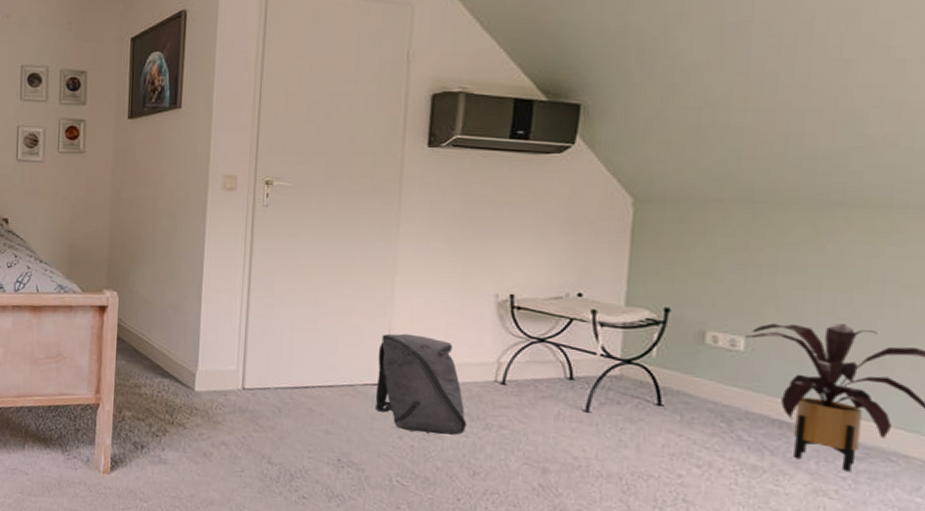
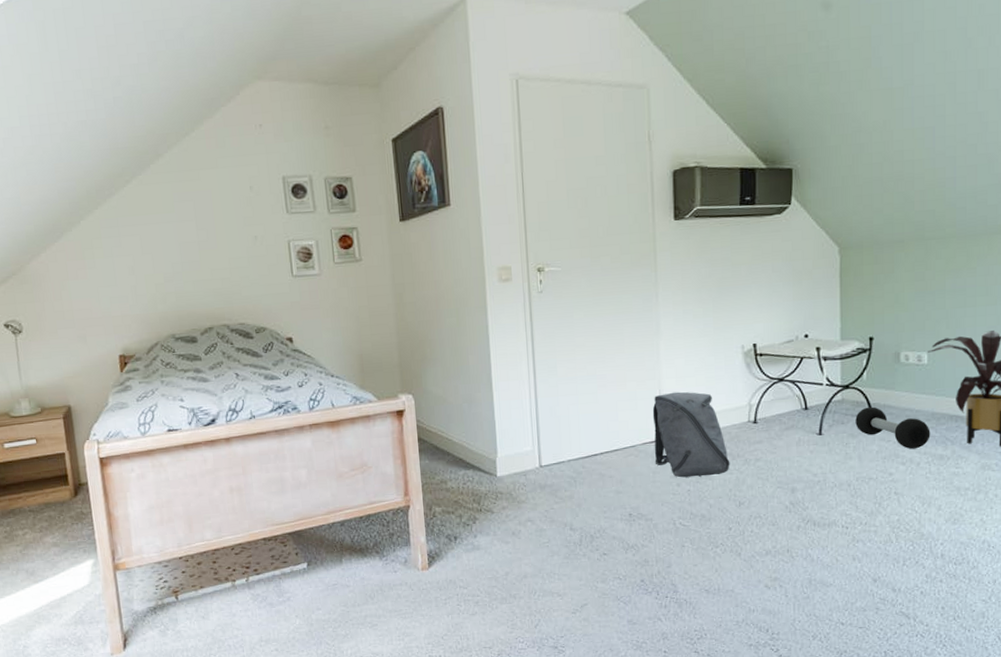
dumbbell: none [636,389,741,452] -> present [855,406,931,449]

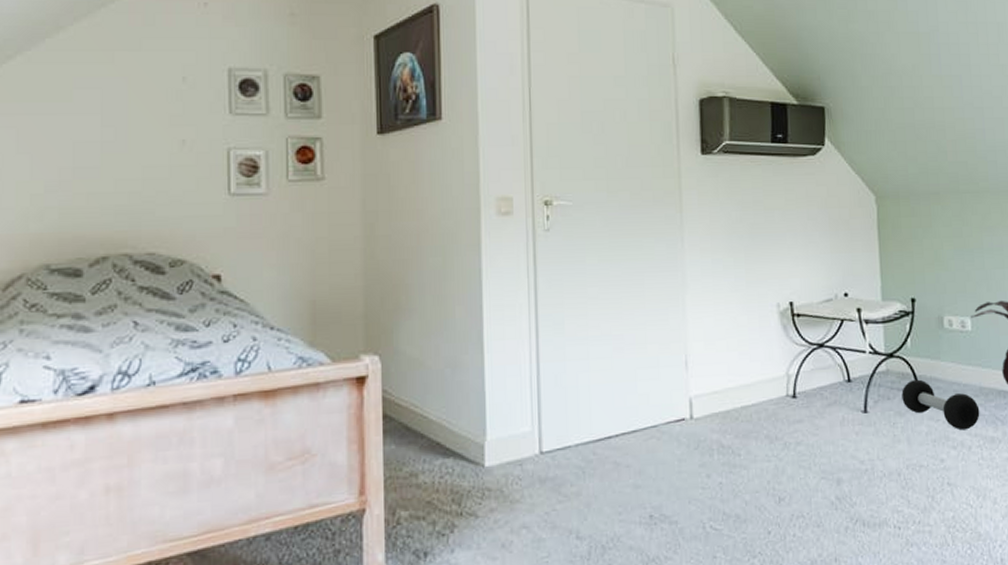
backpack: present [652,391,730,478] -> none [677,357,768,467]

